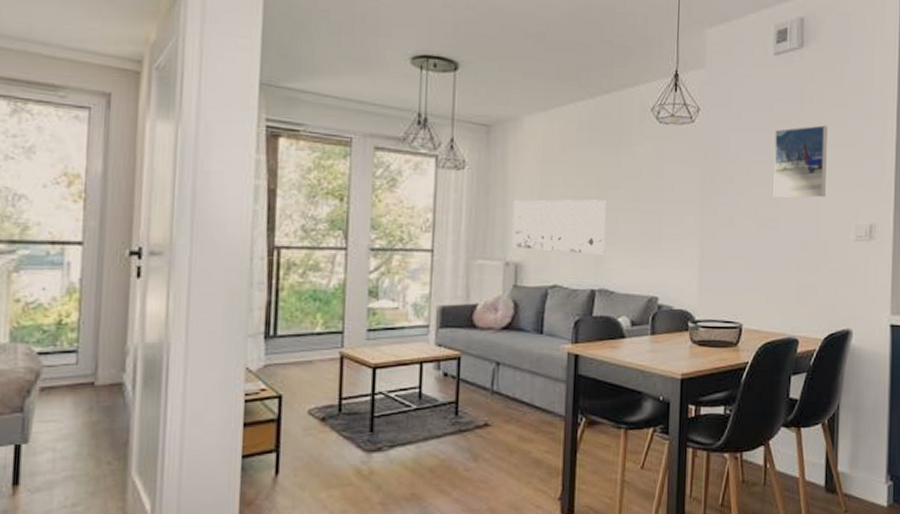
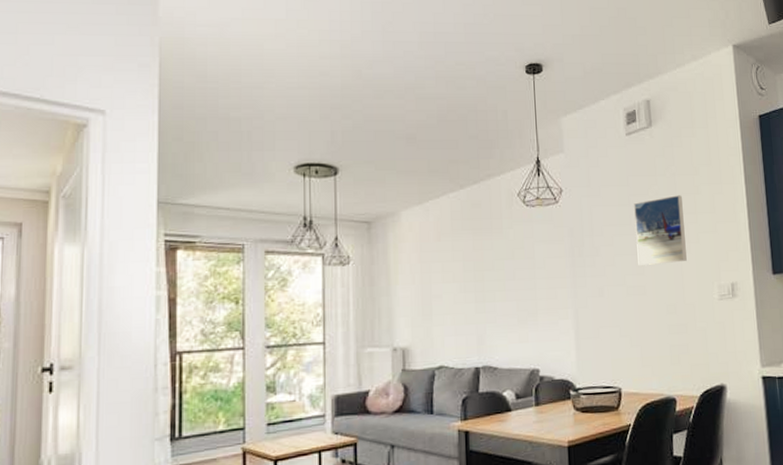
wall art: present [512,199,606,255] -> none [397,282,485,334]

